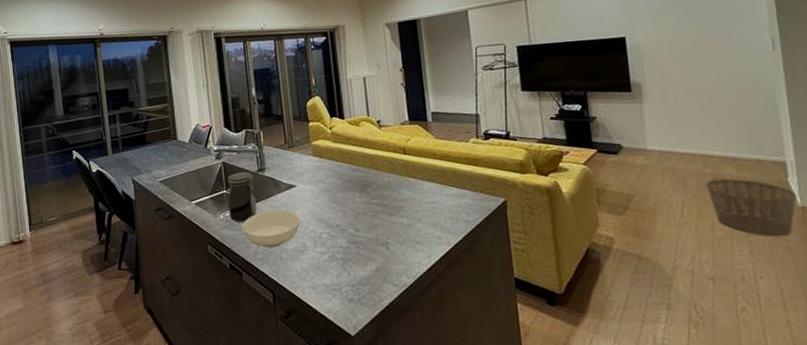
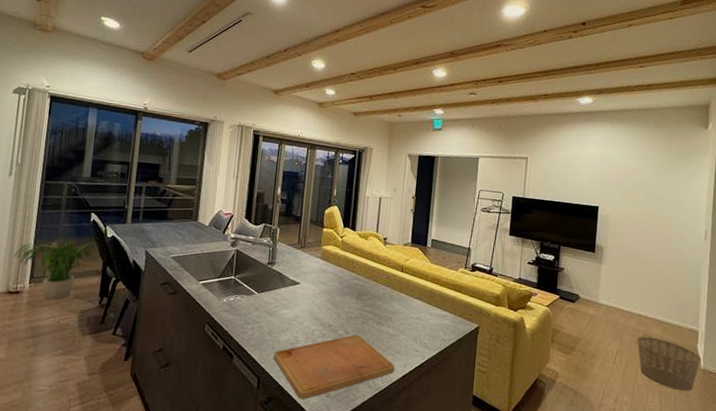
potted plant: none [10,180,87,244] -> present [13,240,99,300]
jar: present [226,172,257,222] -> none [232,262,263,309]
bowl: present [242,209,301,247] -> none [242,301,298,337]
cutting board: none [284,231,418,309] -> present [274,335,395,400]

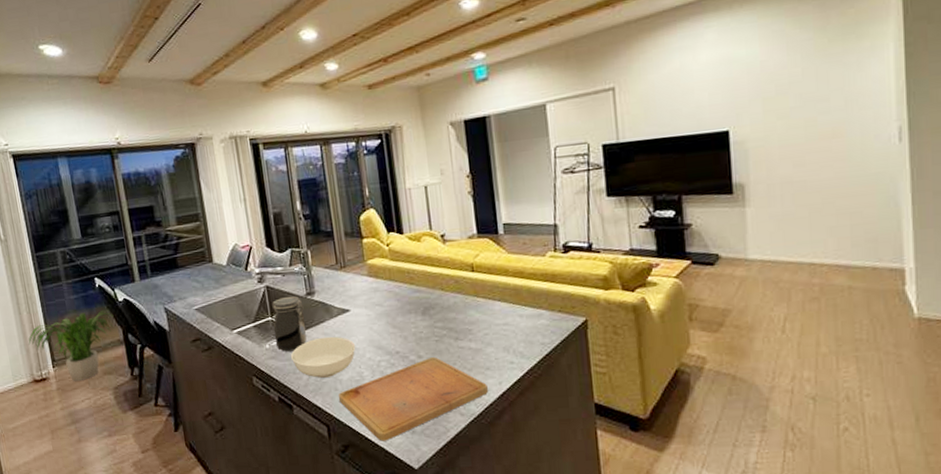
jar: none [232,262,263,309] -> present [271,296,307,352]
bowl: none [242,301,298,337] -> present [291,336,356,378]
basket: present [636,334,701,391] -> none [811,286,914,351]

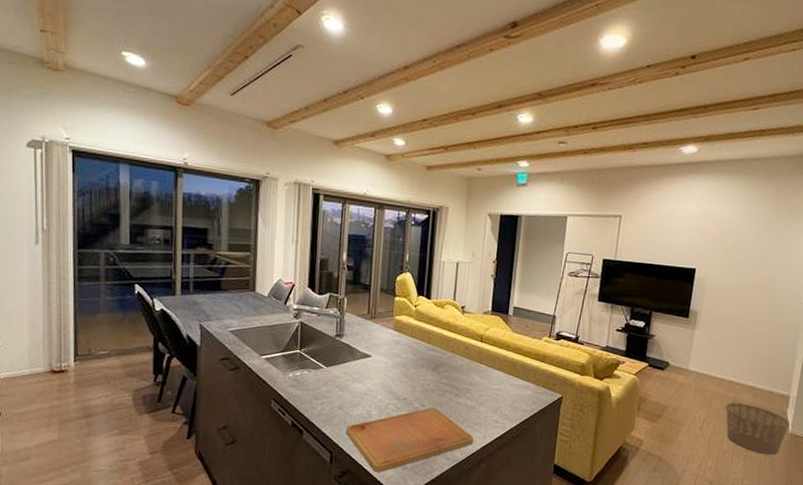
potted plant: present [28,310,114,381] -> none [53,314,148,378]
jar: present [271,296,307,352] -> none [299,334,331,383]
bowl: present [291,336,356,378] -> none [311,375,370,411]
basket: none [811,286,914,351] -> present [725,400,790,455]

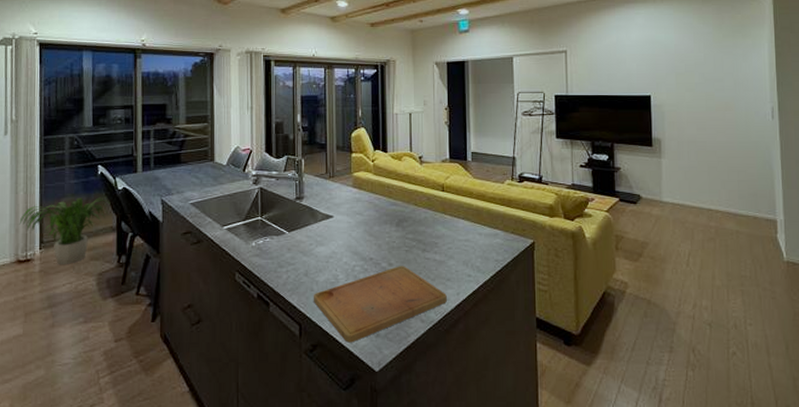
potted plant: none [53,314,148,378] -> present [19,197,111,264]
basket: present [725,400,790,455] -> none [709,229,783,287]

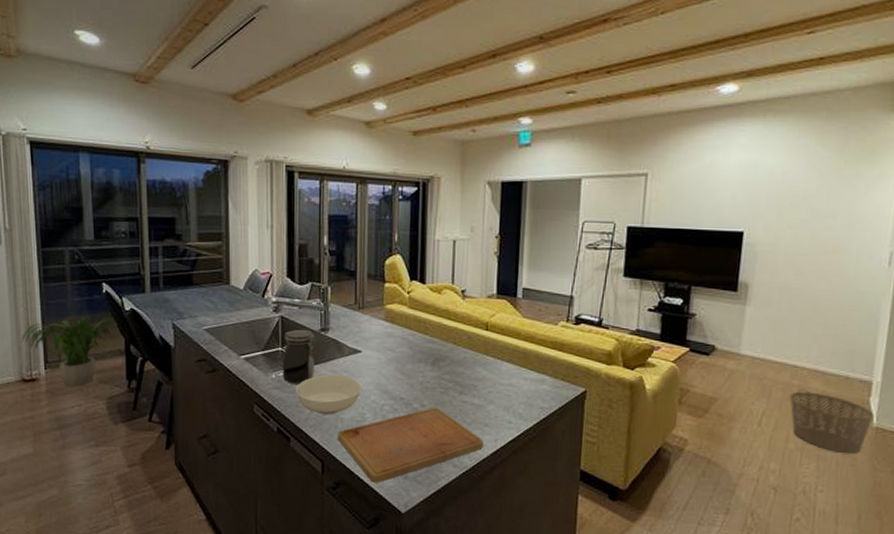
jar: none [261,199,292,251] -> present [282,329,316,384]
bowl: none [275,239,335,278] -> present [296,374,362,415]
basket: none [709,229,783,287] -> present [789,388,874,453]

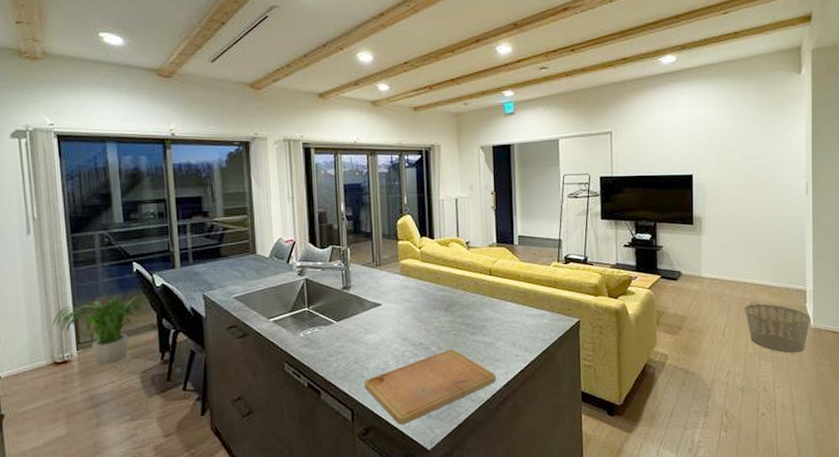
jar: present [282,329,316,384] -> none [309,289,340,341]
bowl: present [296,374,362,415] -> none [323,327,384,366]

